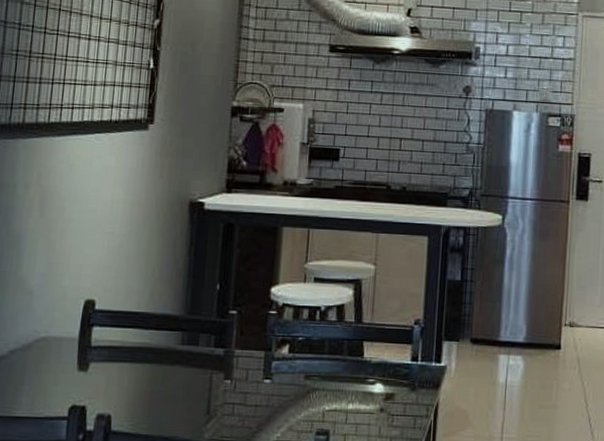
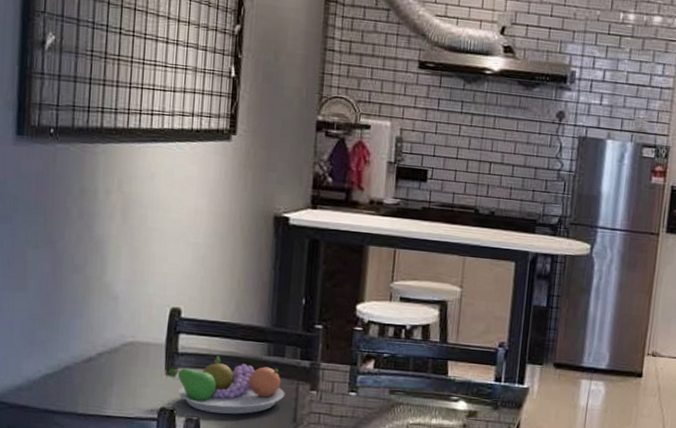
fruit bowl: none [80,347,199,409] -> present [168,356,285,415]

